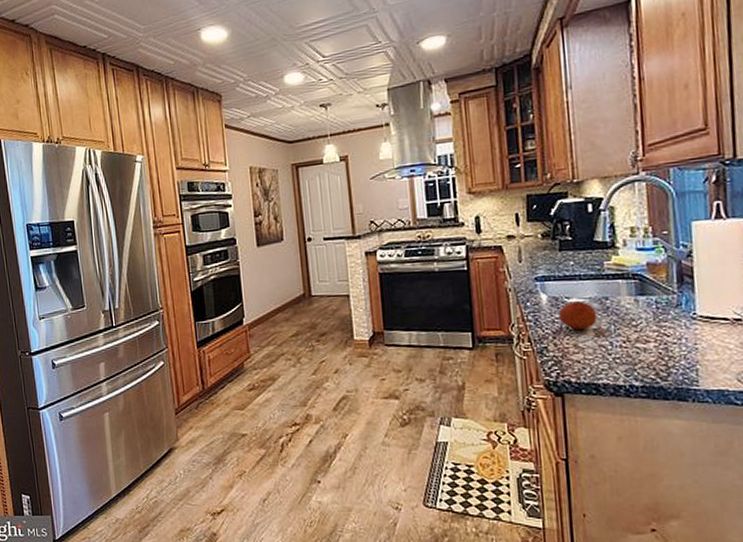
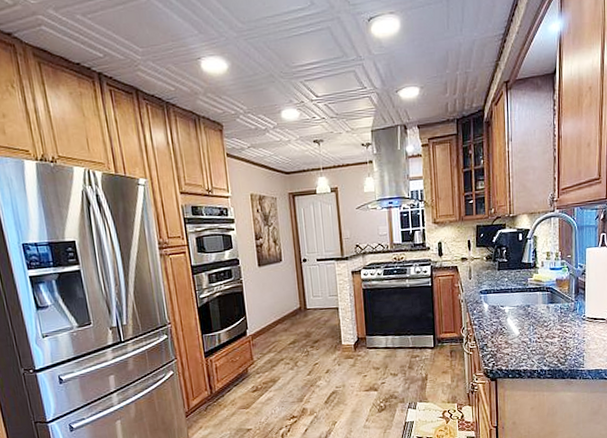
fruit: present [558,301,598,331] -> none [495,308,522,331]

